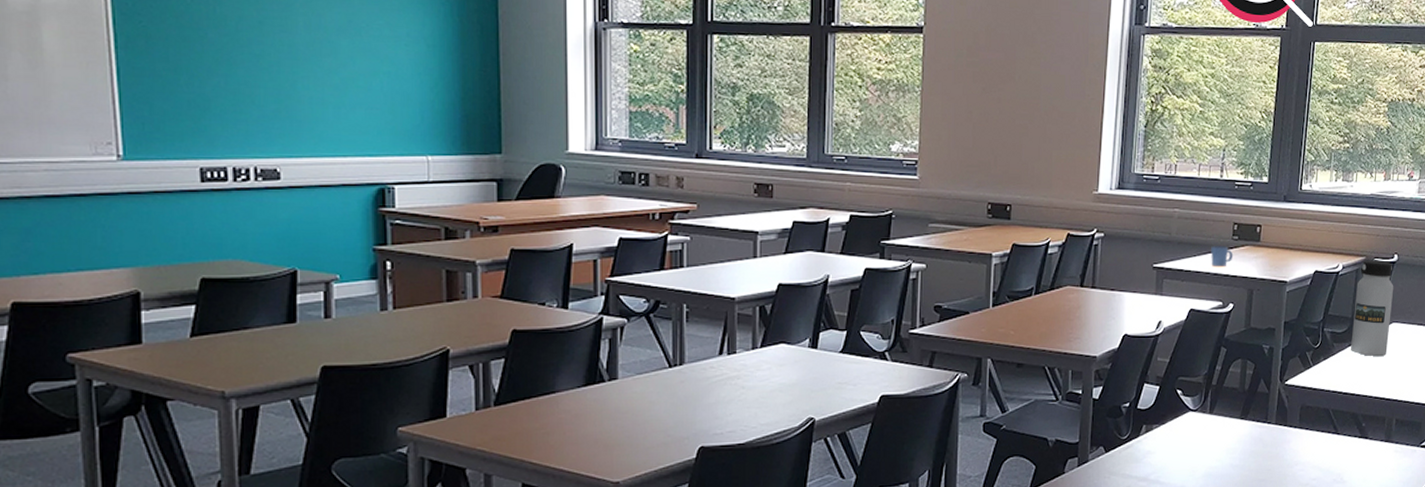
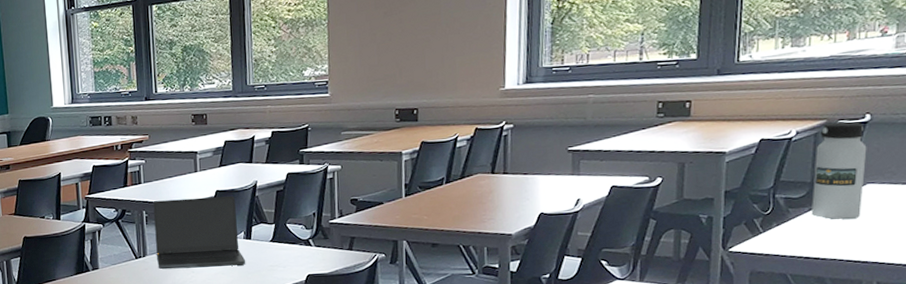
laptop: none [697,291,810,382] -> present [153,195,246,269]
mug: present [1211,246,1233,268] -> none [633,124,659,146]

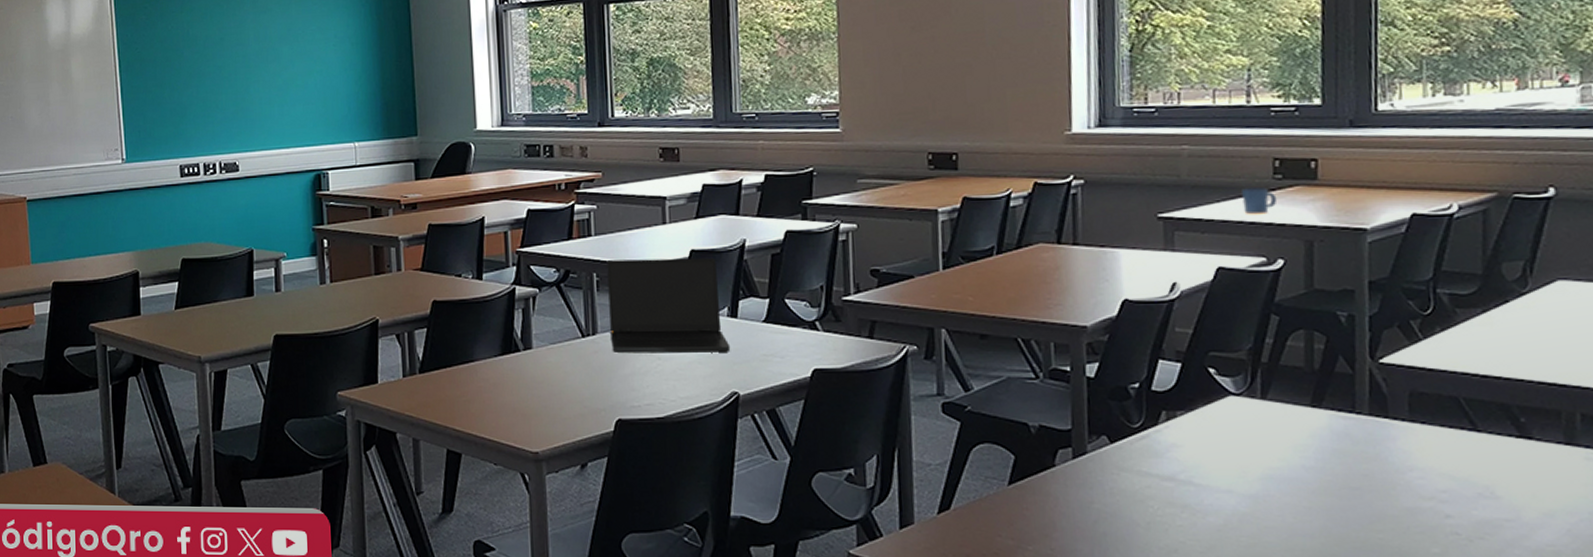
mug: none [633,124,659,146] -> present [1242,187,1278,215]
water bottle: present [812,122,867,220] -> none [1485,196,1554,326]

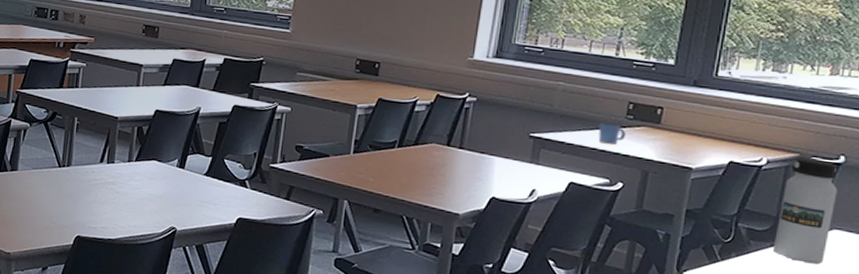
laptop: present [607,257,731,353] -> none [81,109,176,195]
water bottle: none [1485,196,1554,326] -> present [773,157,838,264]

